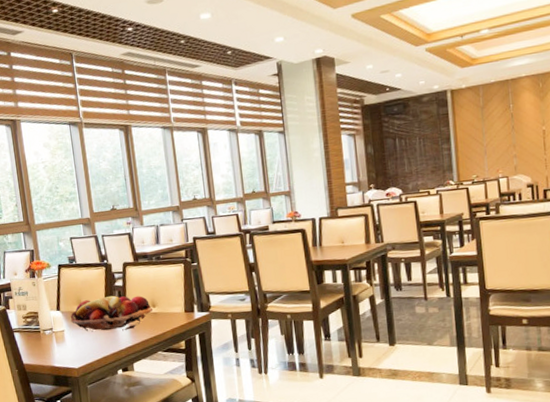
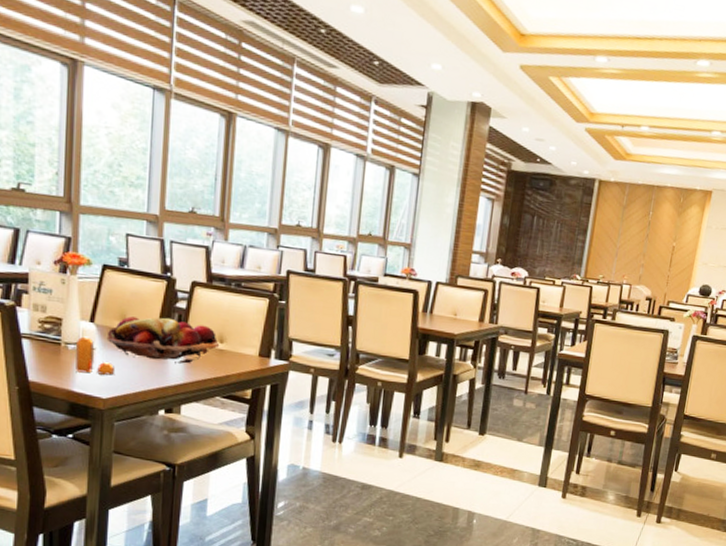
pepper shaker: none [50,322,80,351] -> present [75,336,114,375]

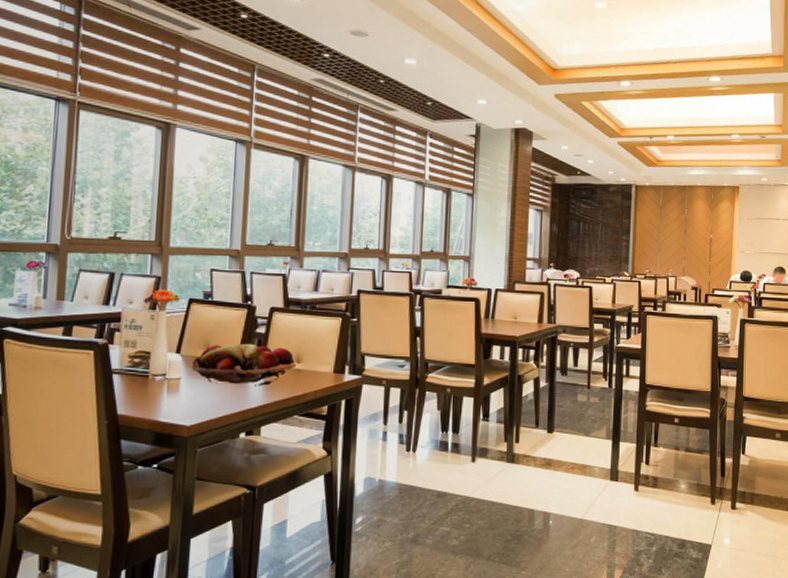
pepper shaker: present [75,336,114,375] -> none [162,367,198,403]

